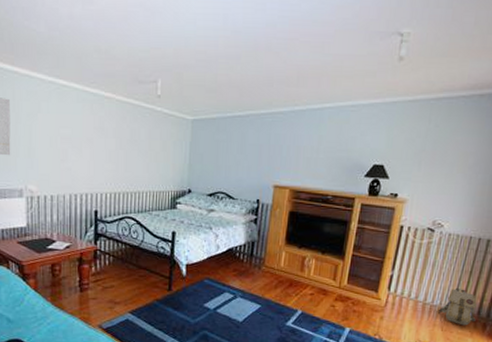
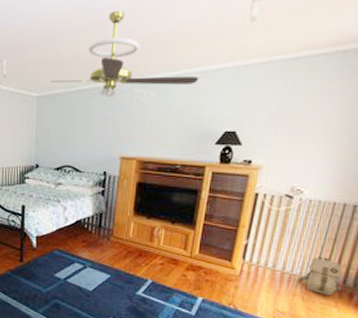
ceiling fan: none [207,39,351,132] -> present [51,10,199,103]

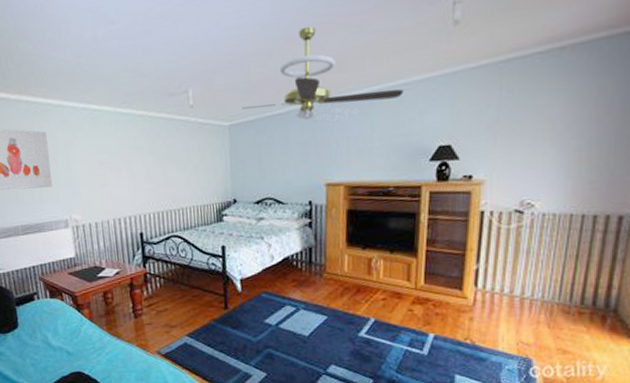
backpack: present [299,256,342,296] -> none [541,276,591,321]

